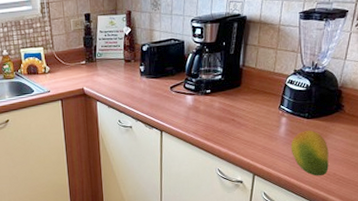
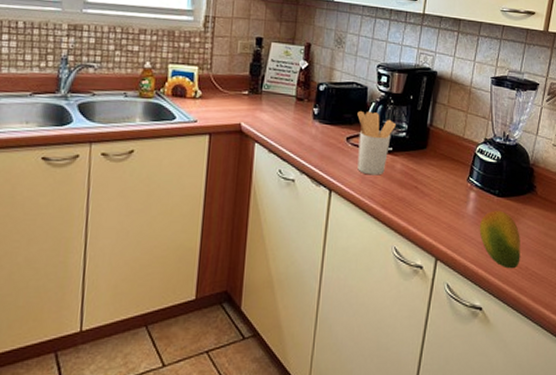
utensil holder: none [177,62,212,115] -> present [357,111,396,176]

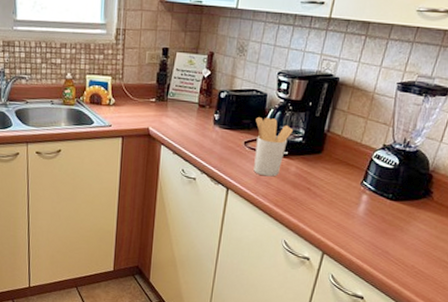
fruit: present [479,210,520,269] -> none [368,212,410,266]

